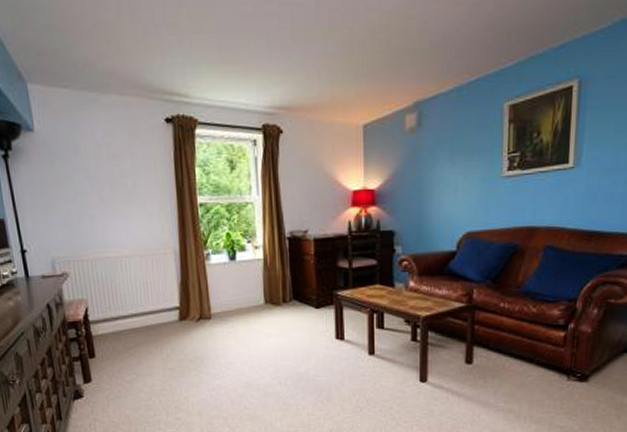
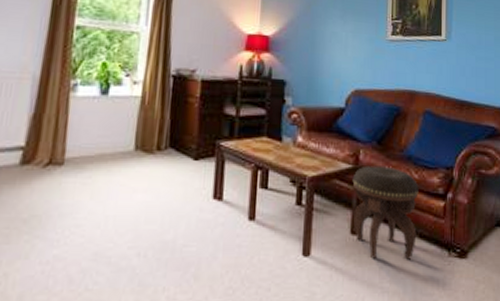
footstool: none [466,302,537,384] -> present [352,165,419,260]

